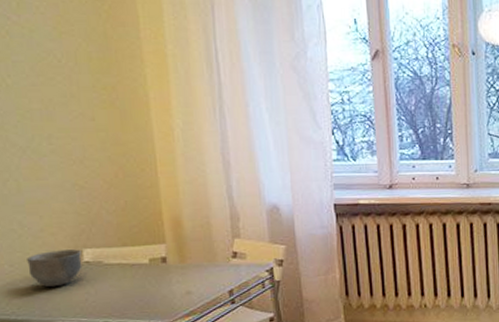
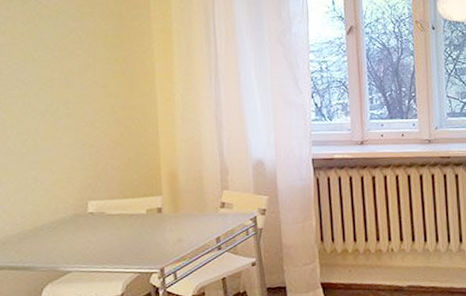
bowl: present [27,249,82,288] -> none [38,201,87,237]

